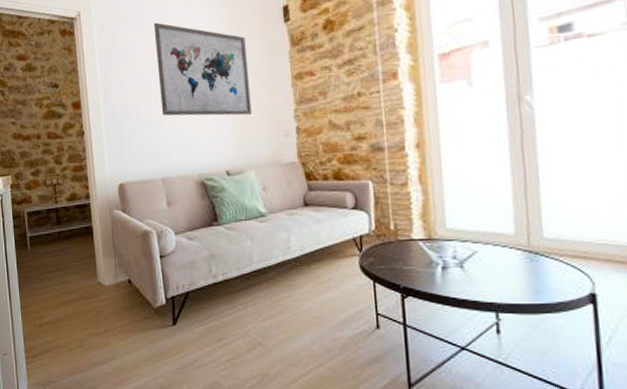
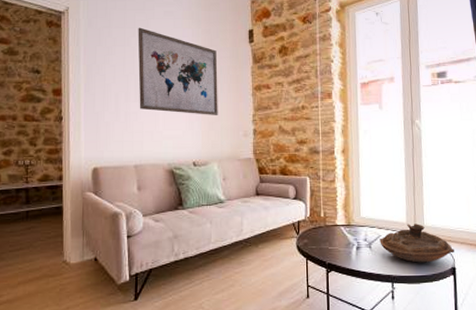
decorative bowl: none [475,235,593,287] -> present [379,224,454,263]

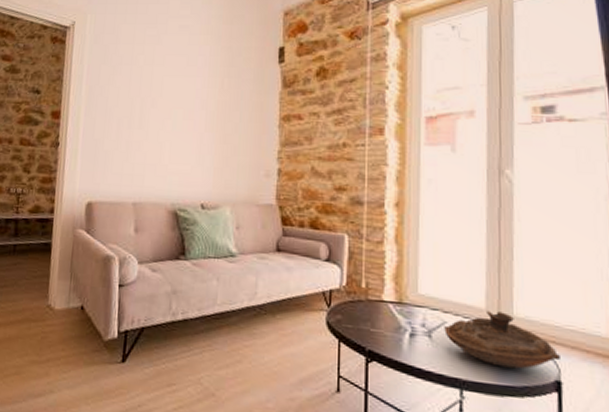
wall art: present [138,27,218,115] -> none [143,44,238,149]

